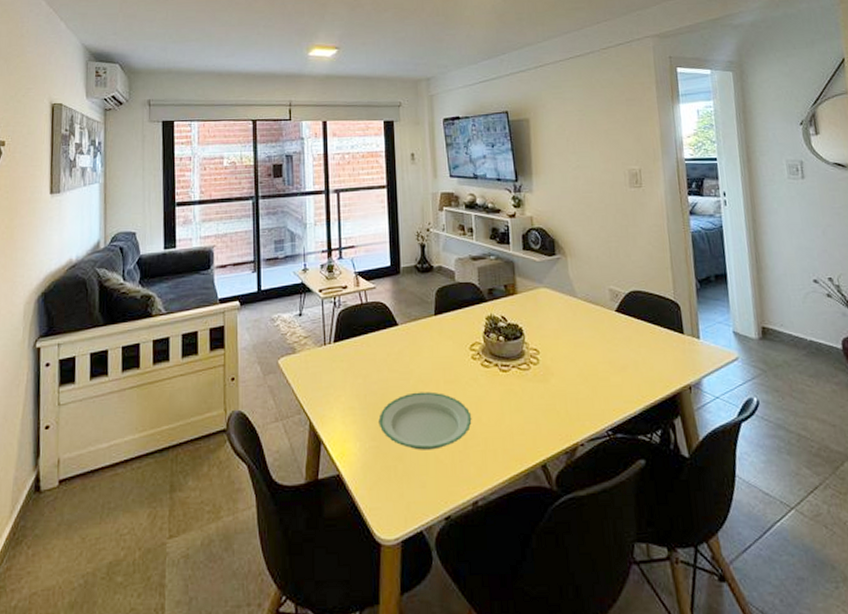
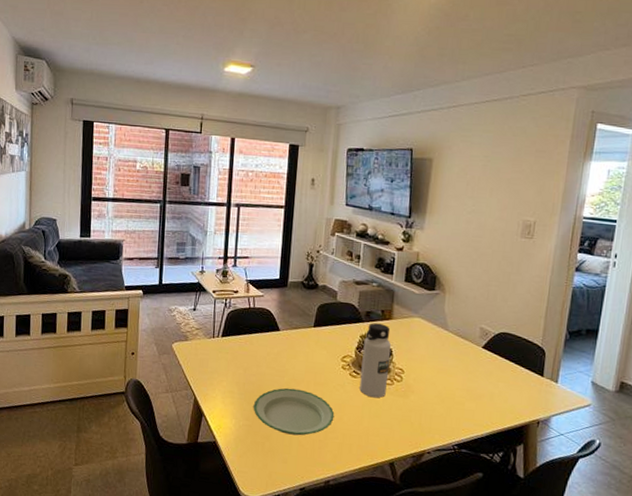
water bottle: none [491,300,524,389] -> present [359,323,392,398]

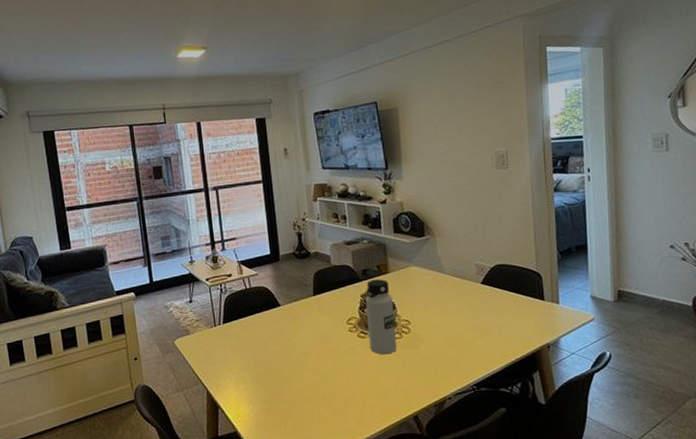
plate: present [253,388,335,436] -> none [267,361,351,409]

